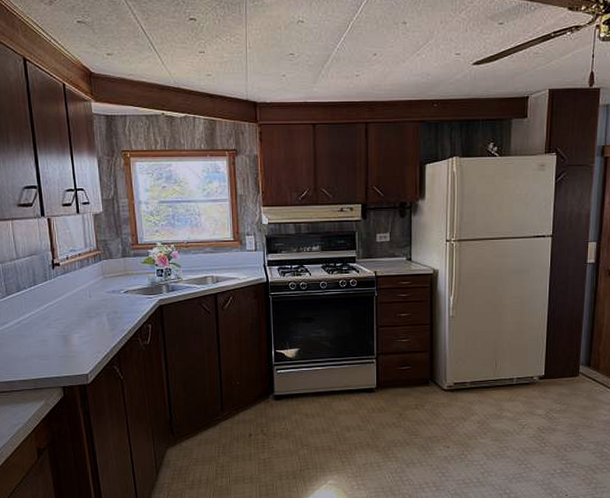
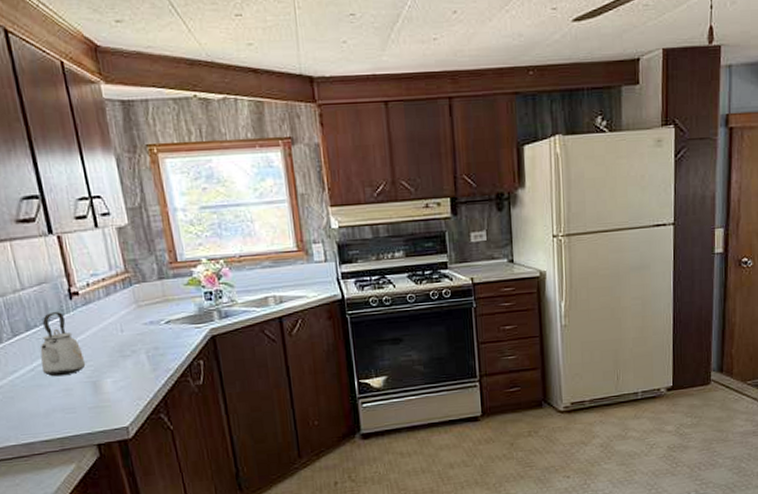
kettle: none [26,278,60,330] -> present [40,312,86,377]

